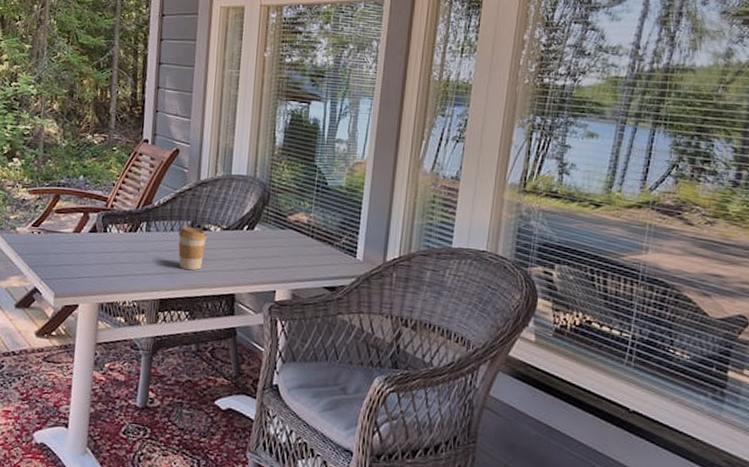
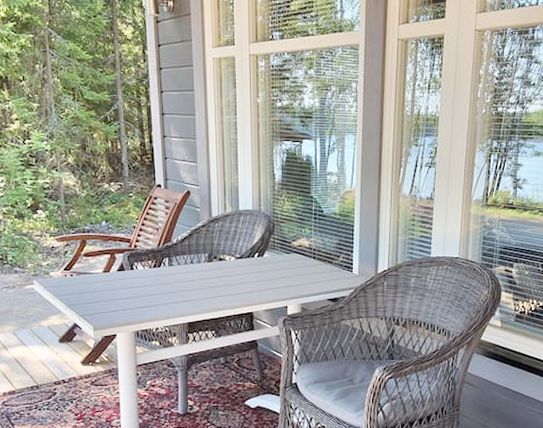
coffee cup: present [178,227,207,271] -> none [198,259,223,296]

